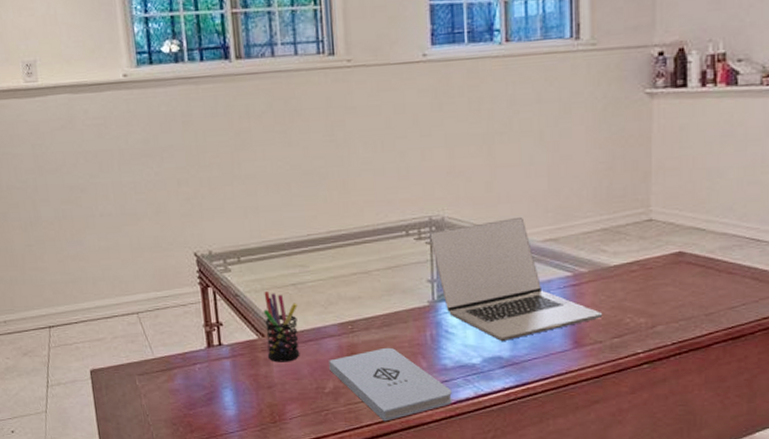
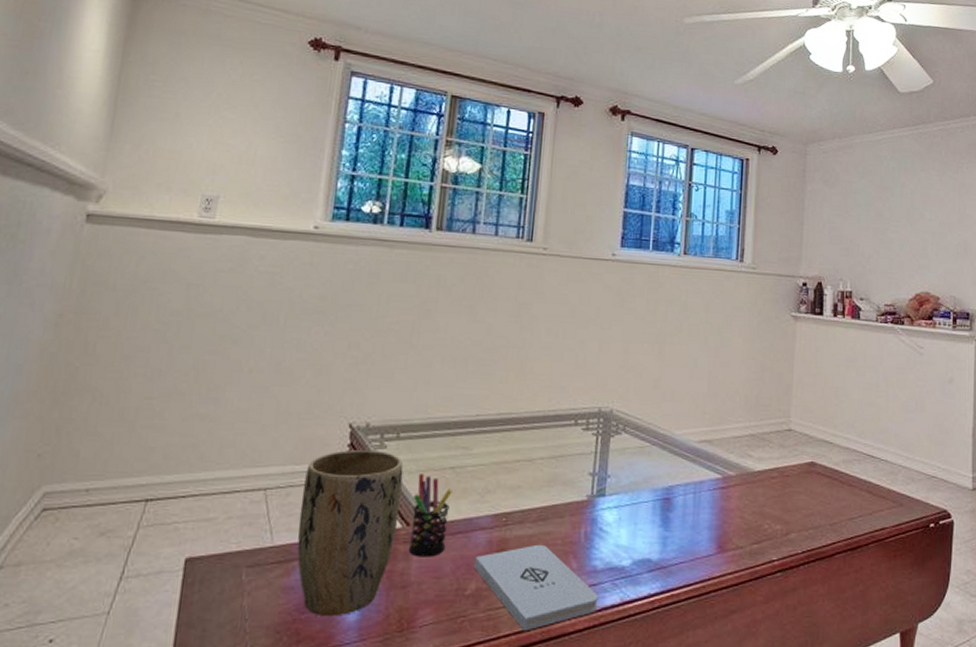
plant pot: none [167,273,254,412] -> present [297,449,404,617]
laptop: present [430,216,603,341] -> none [597,416,746,542]

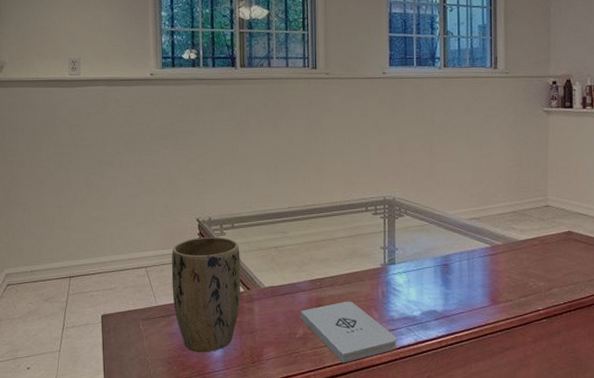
pen holder: present [408,474,452,557] -> none [249,252,278,312]

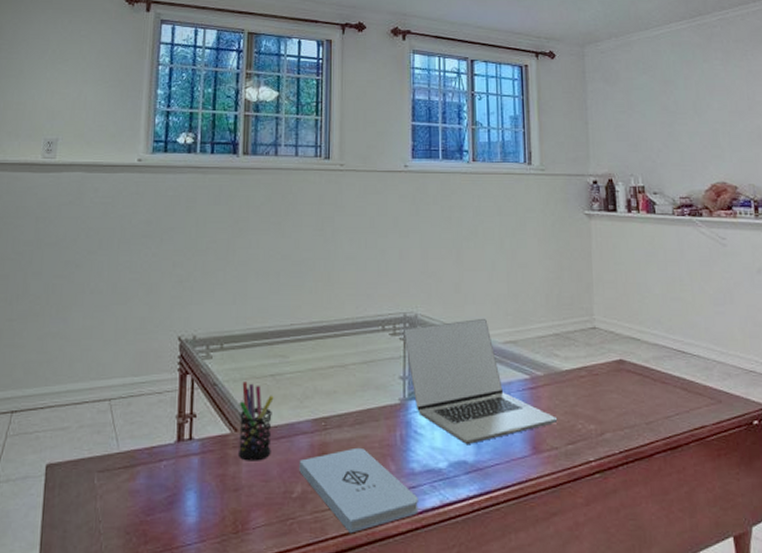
plant pot: present [171,236,241,353] -> none [139,360,229,519]
pen holder: none [249,252,278,312] -> present [237,382,274,461]
laptop: none [384,199,513,298] -> present [404,318,558,444]

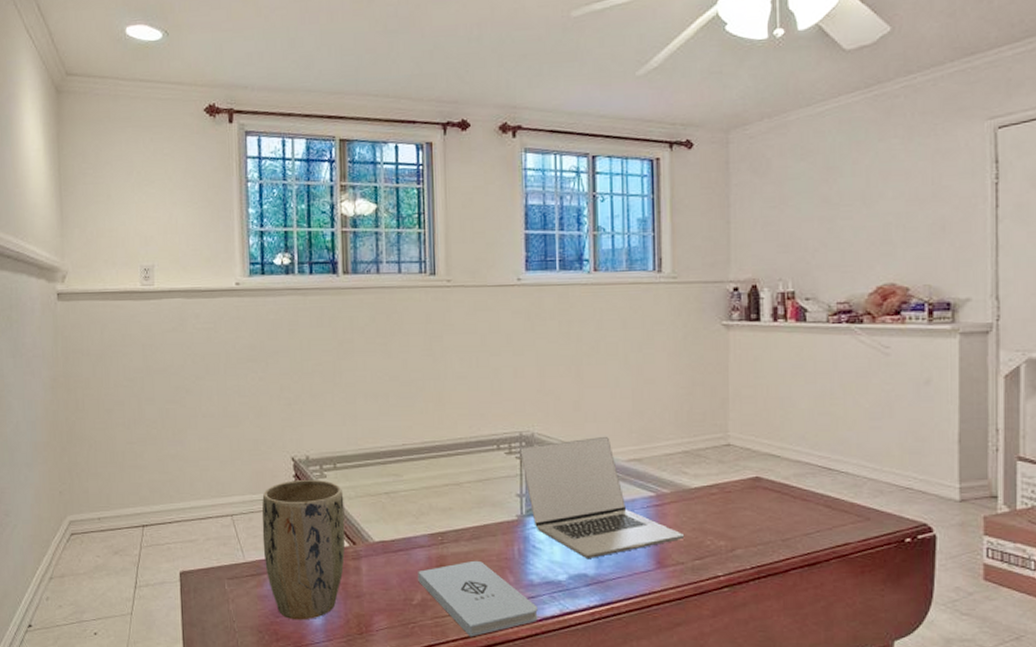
plant pot: none [139,360,229,519] -> present [261,479,346,620]
pen holder: present [237,382,274,461] -> none [355,499,390,572]

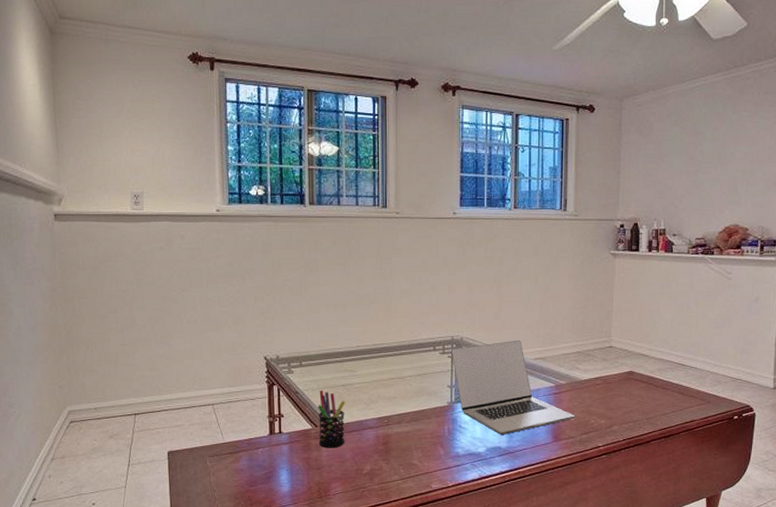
plant pot: present [261,479,346,620] -> none [238,374,309,488]
pen holder: none [355,499,390,572] -> present [317,390,345,448]
notepad: present [418,560,538,637] -> none [368,438,462,498]

